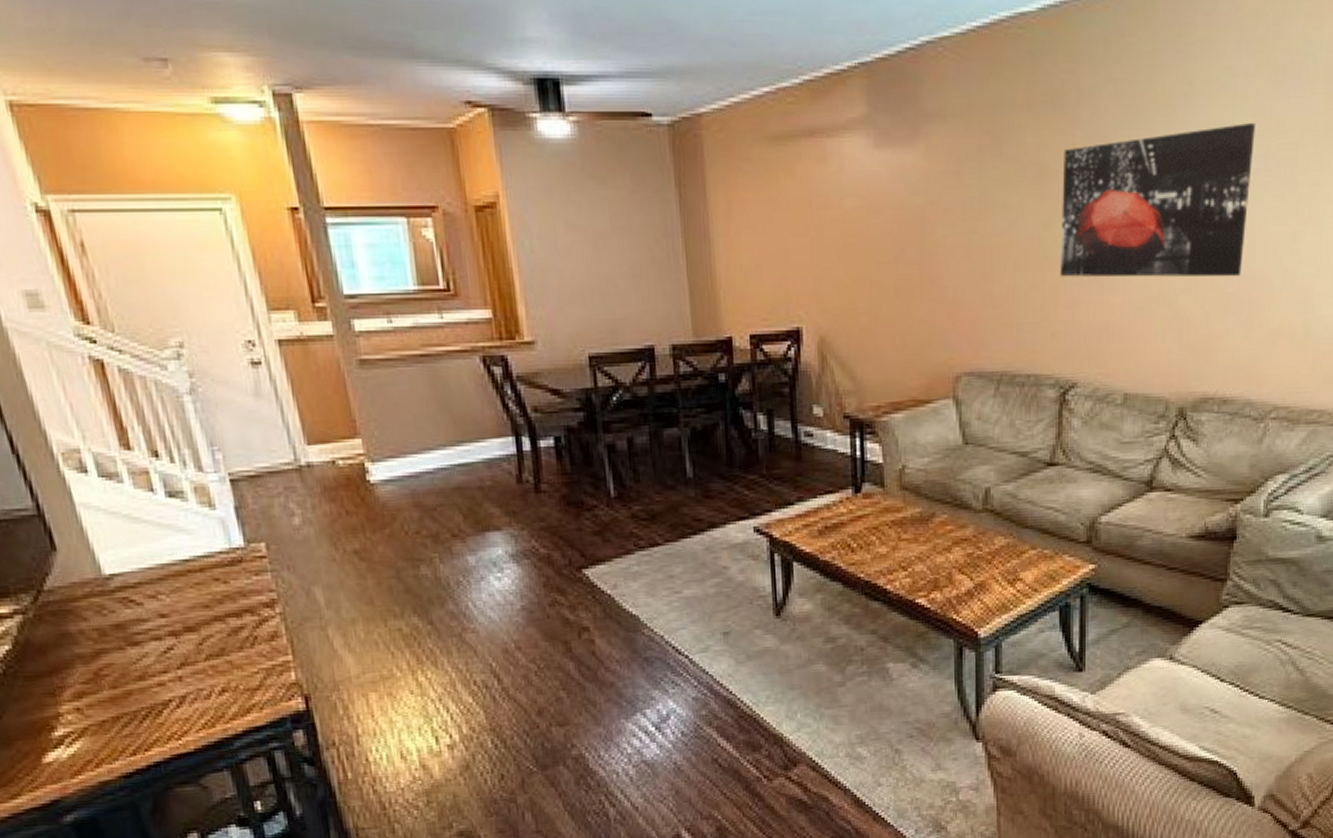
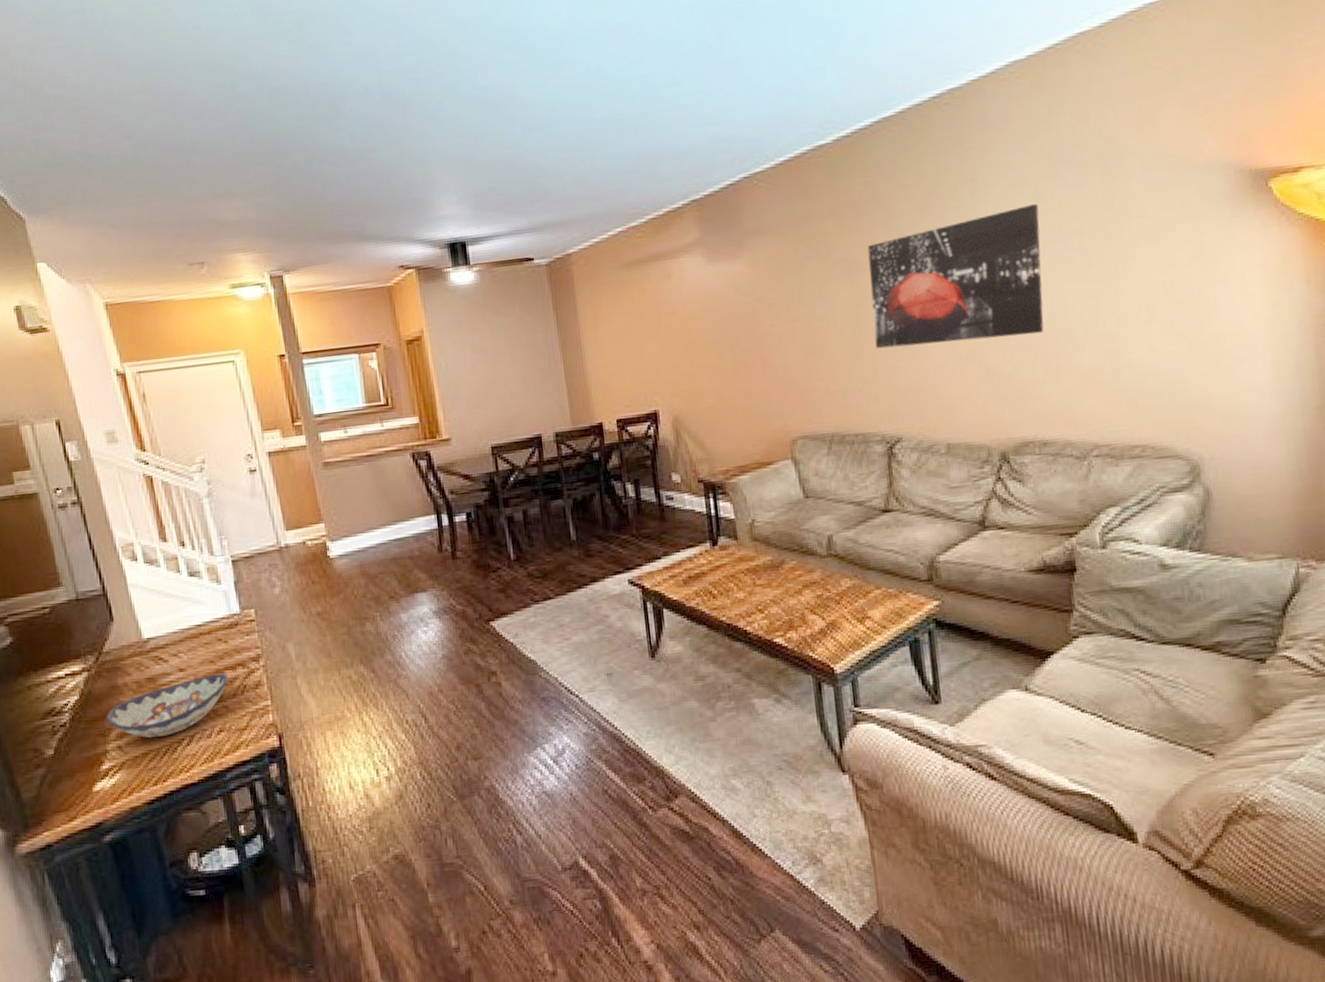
decorative bowl: none [54,621,232,698] -> present [105,673,229,738]

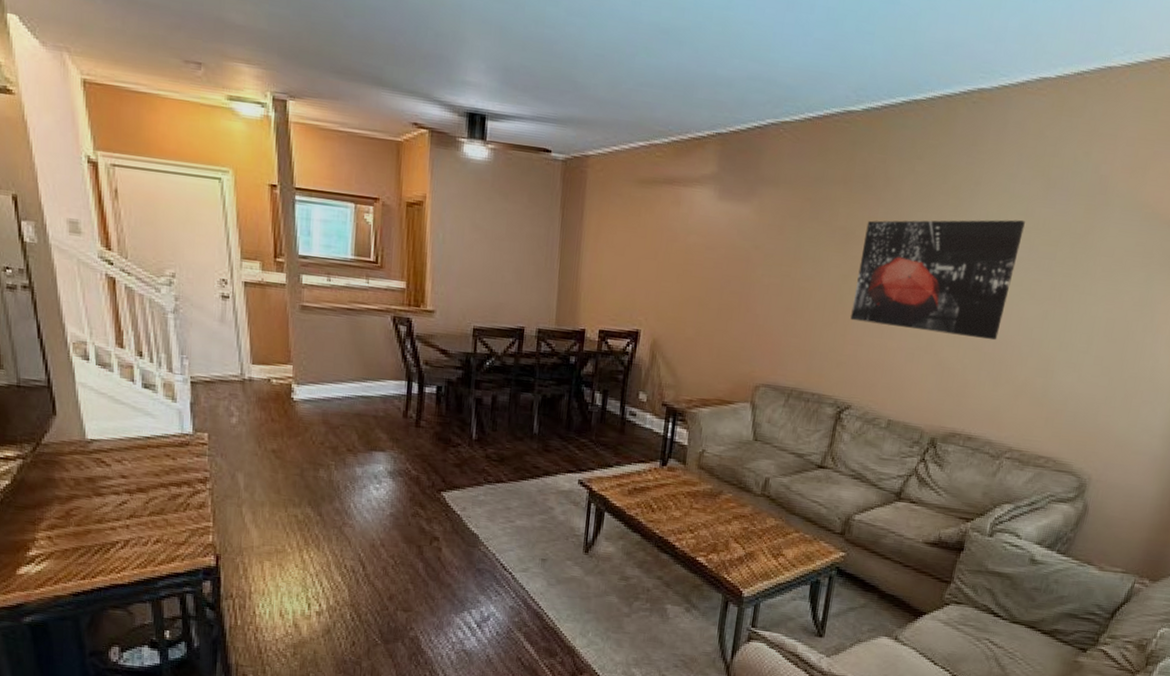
decorative bowl: present [105,673,229,738] -> none [37,487,173,536]

